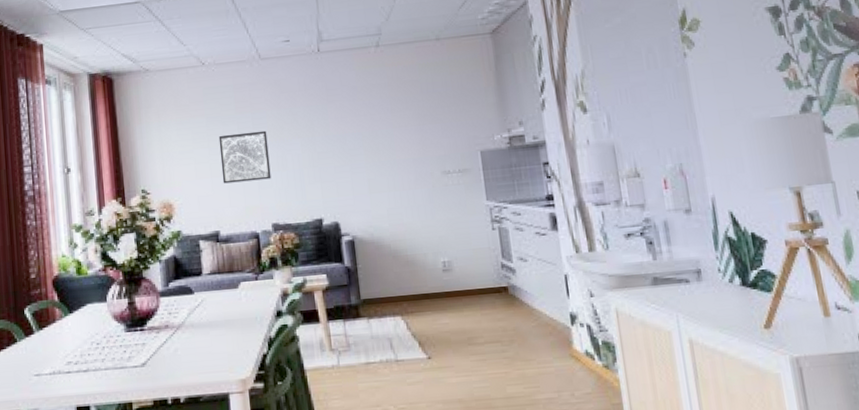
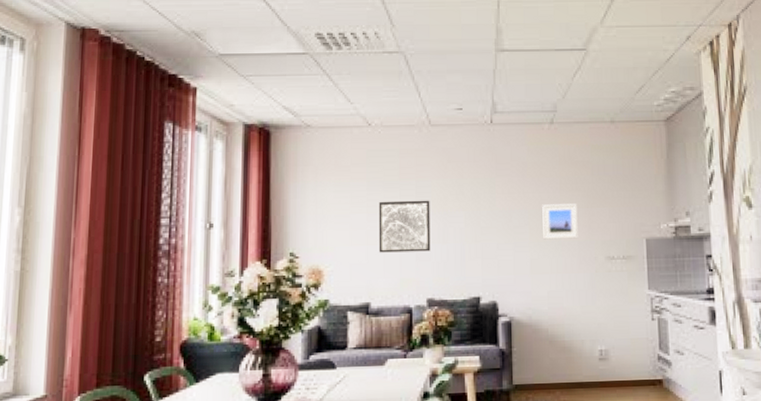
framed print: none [375,122,413,160] -> present [542,204,578,240]

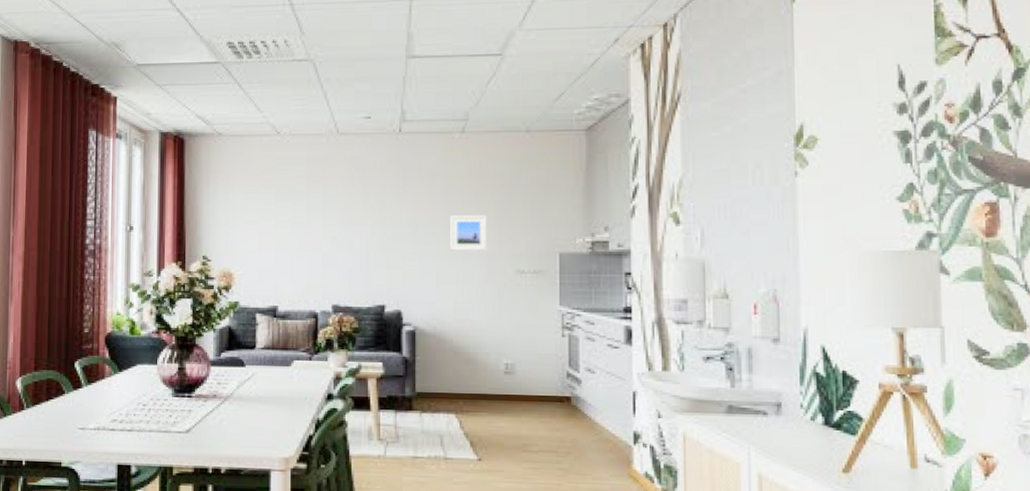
wall art: present [378,200,431,253] -> none [286,208,337,259]

